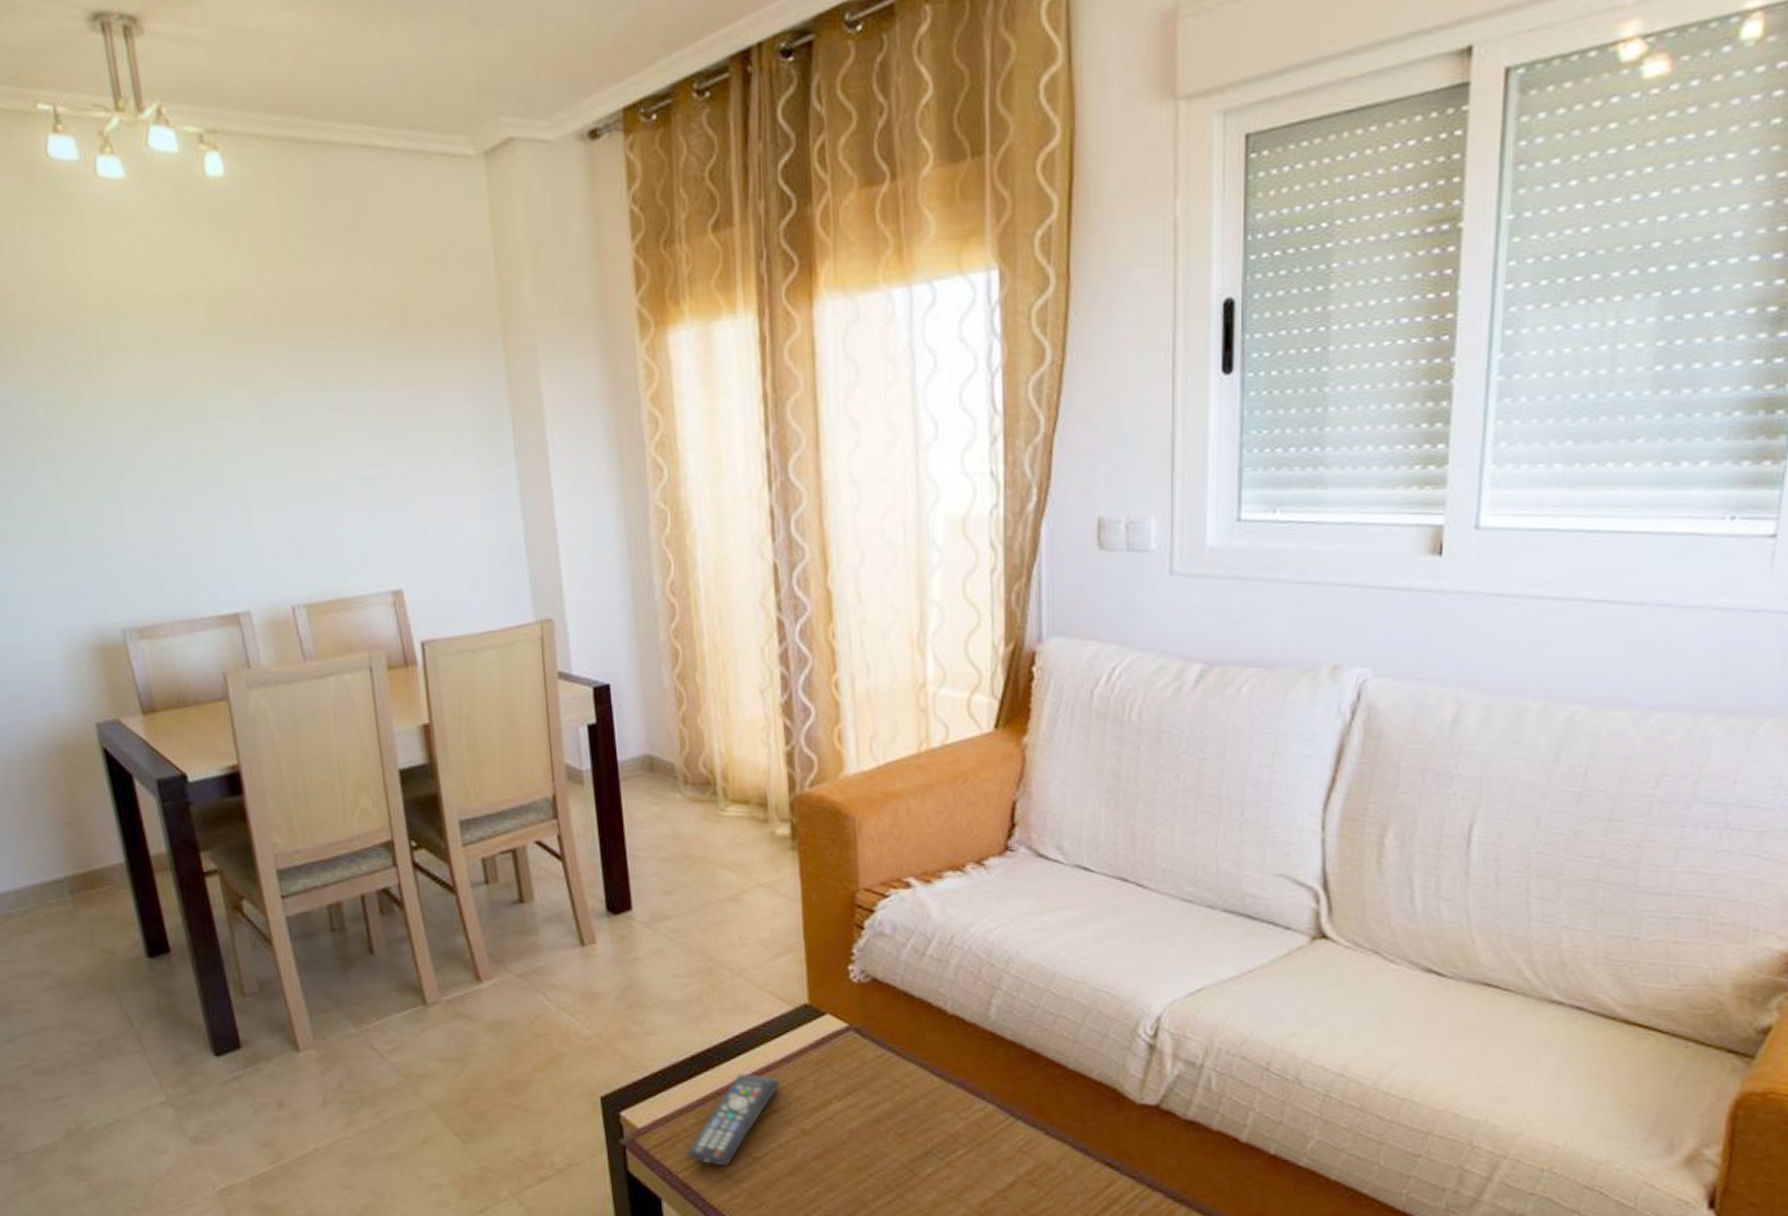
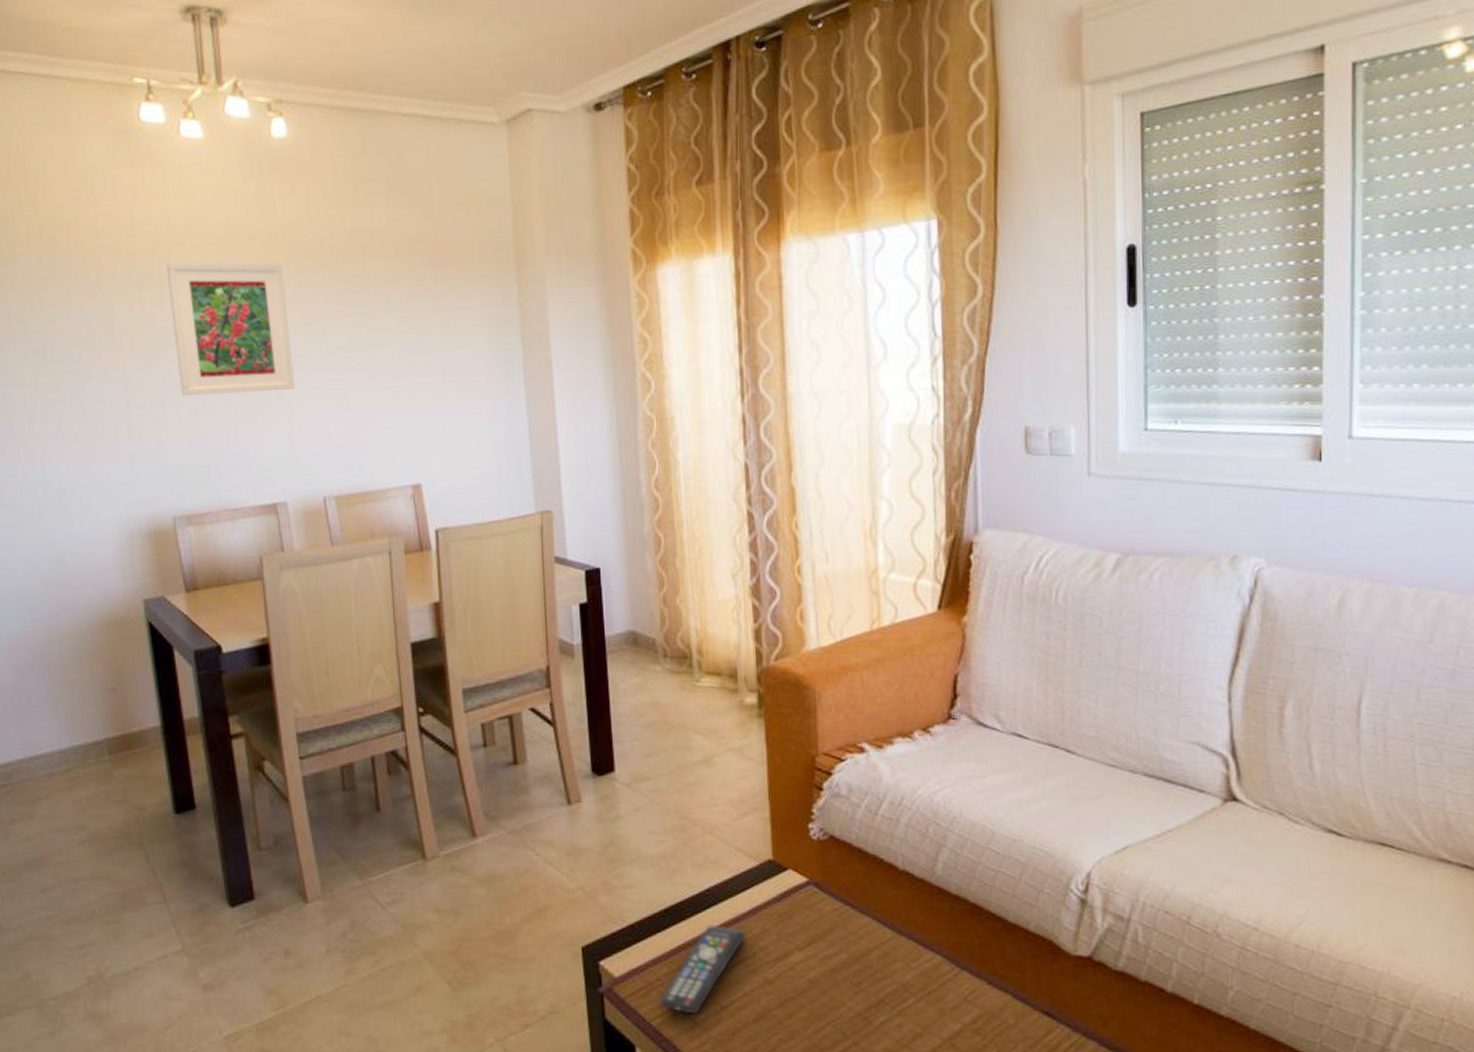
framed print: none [92,330,252,489] -> present [166,262,296,396]

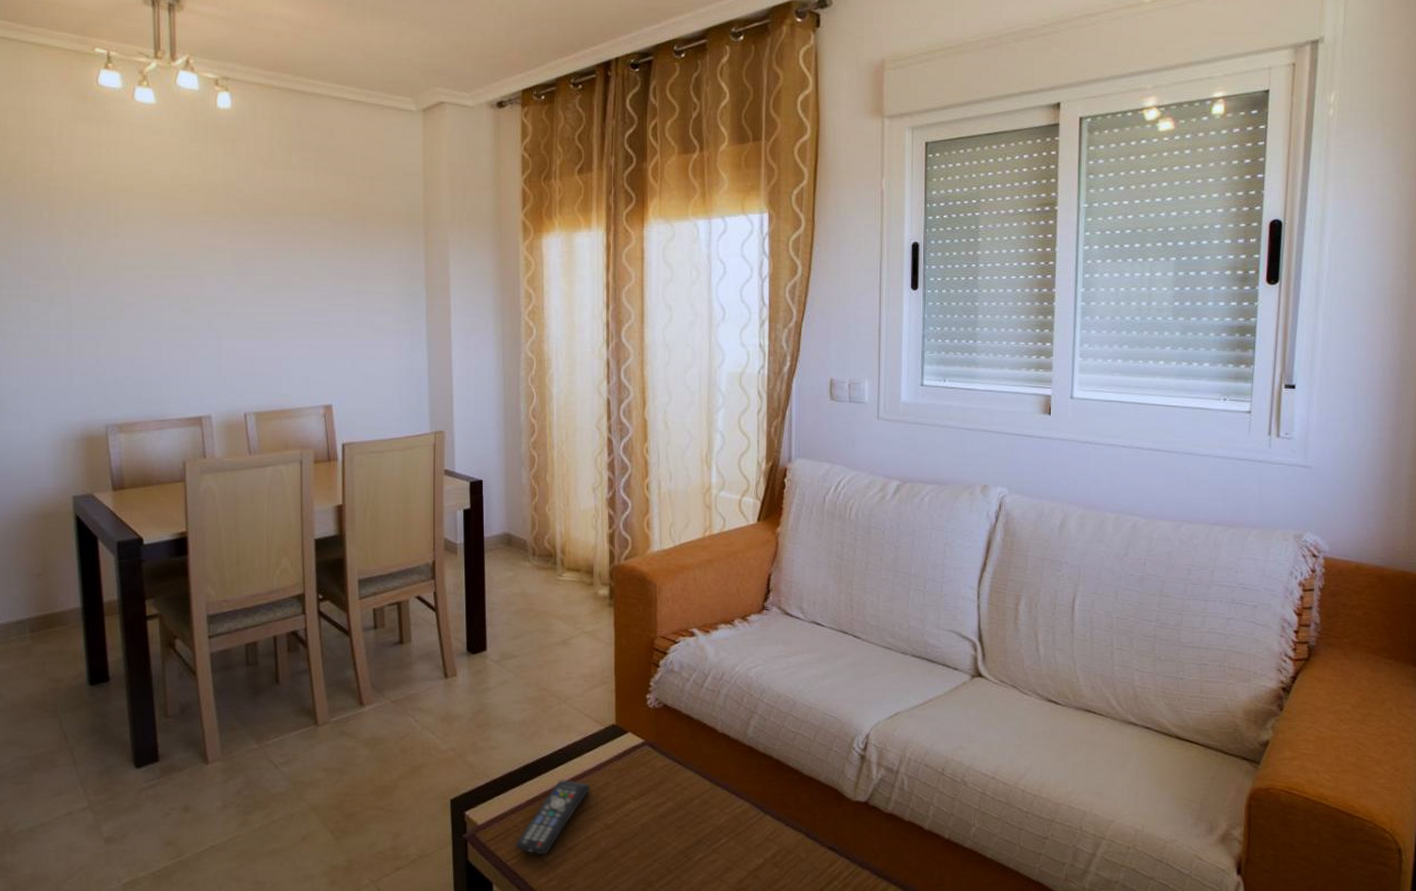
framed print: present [166,262,296,396] -> none [114,206,225,321]

